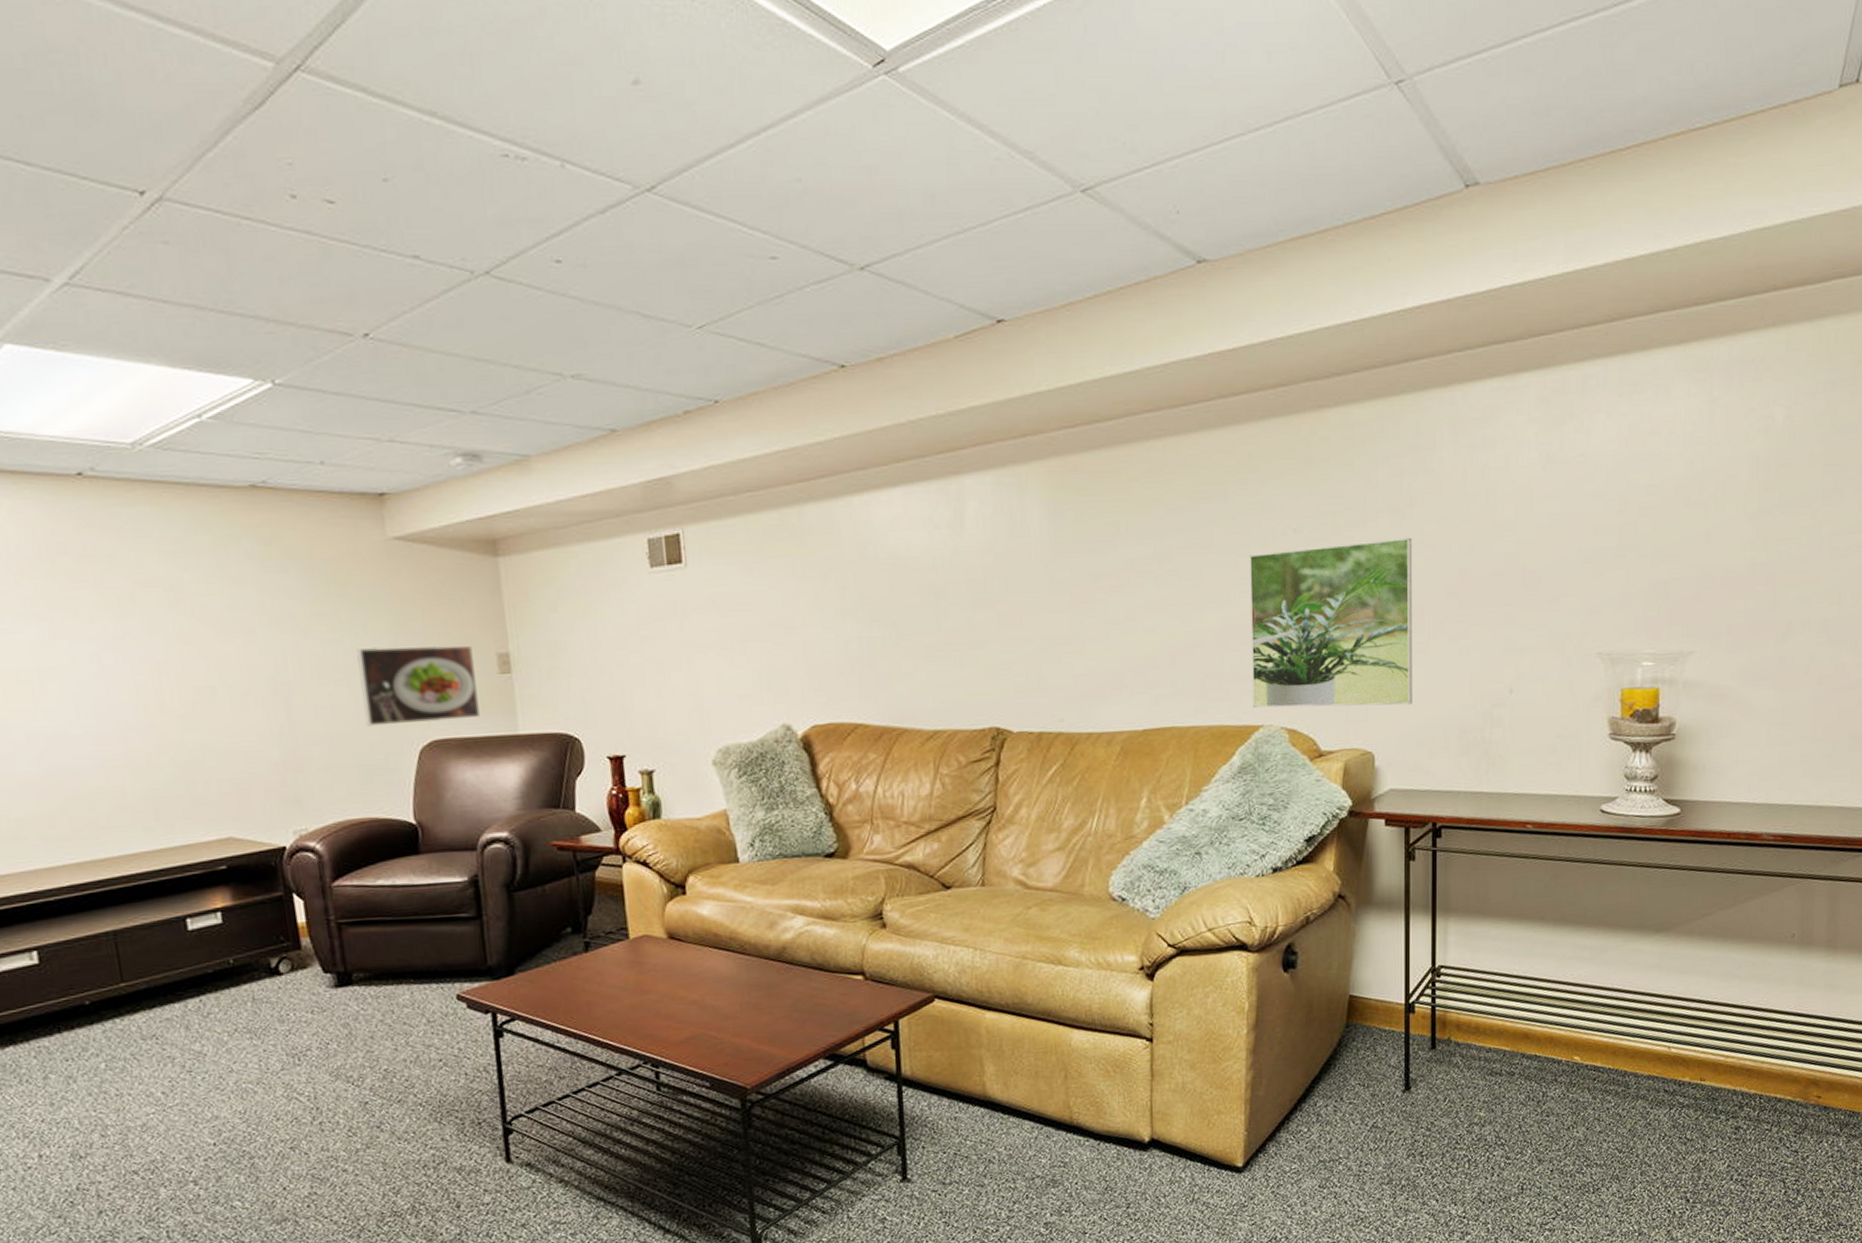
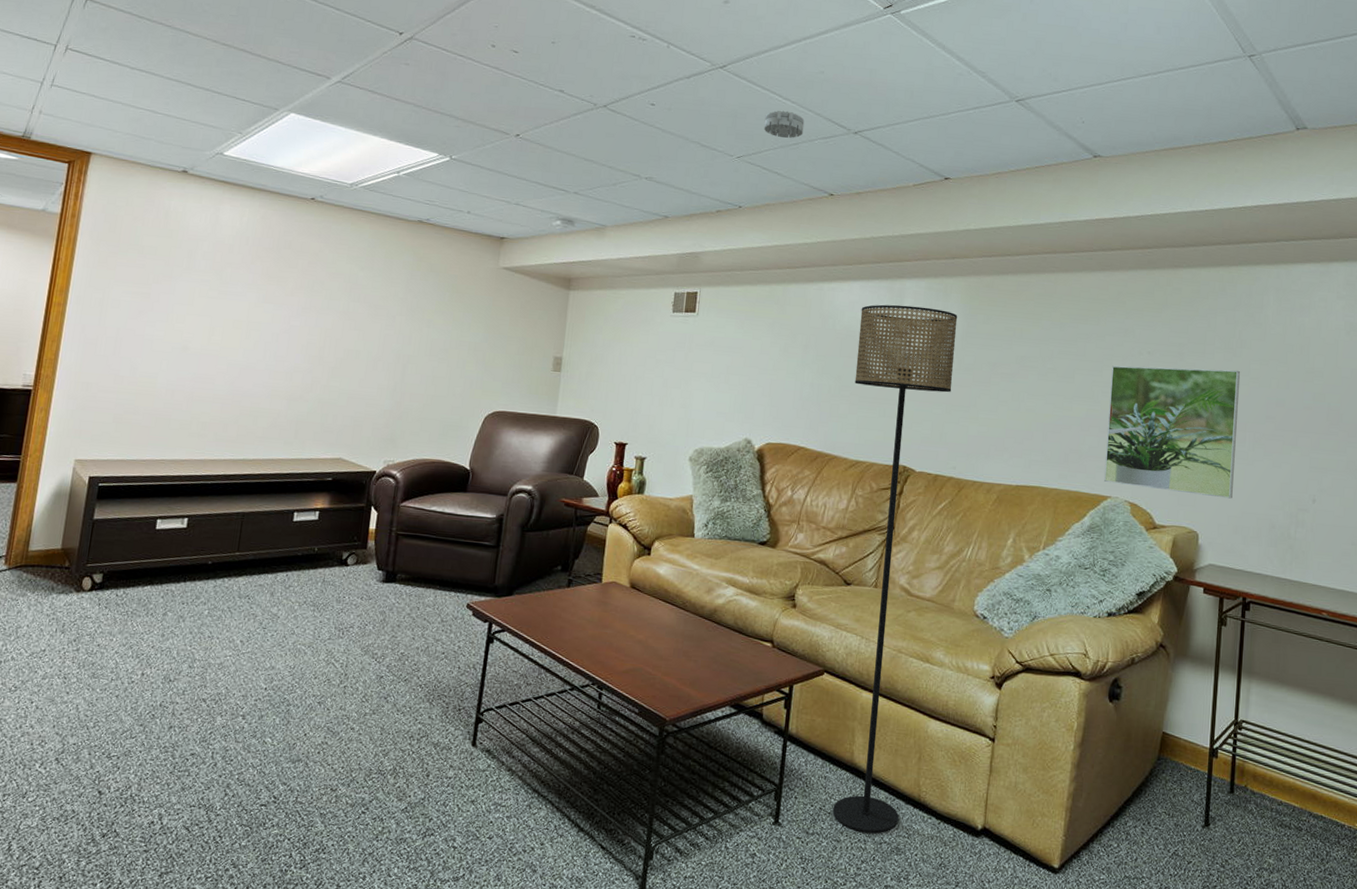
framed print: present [356,645,480,726] -> none [453,339,538,400]
smoke detector: none [727,246,787,290] -> present [763,110,805,139]
floor lamp: none [909,510,1050,1171] -> present [832,304,958,834]

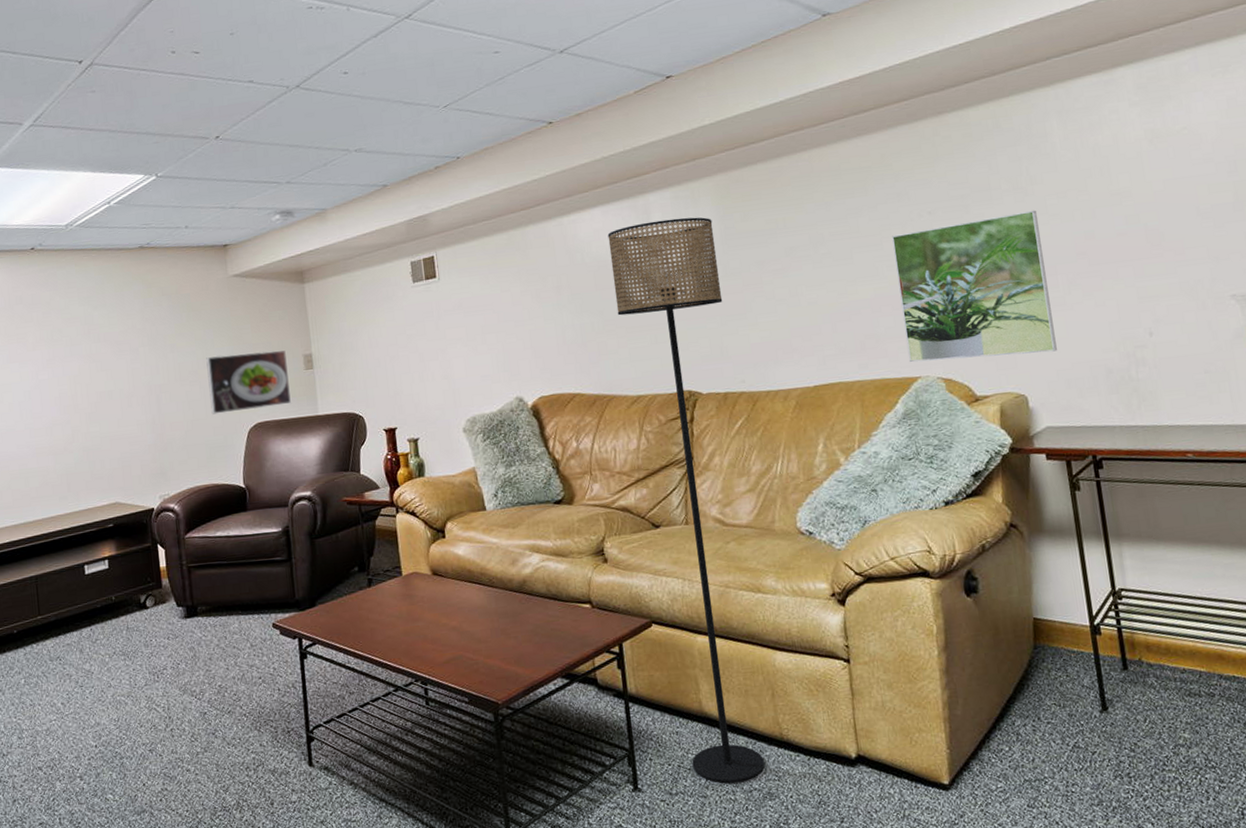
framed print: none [453,339,538,400] -> present [206,350,291,415]
smoke detector: present [763,110,805,139] -> none [463,46,507,76]

